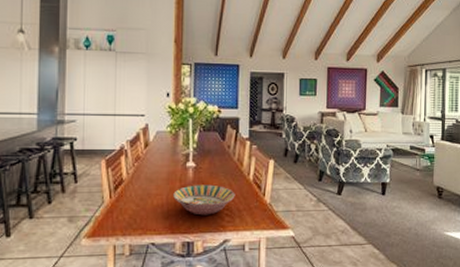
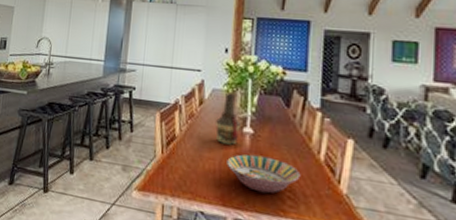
bottle: none [161,133,184,180] -> present [215,92,241,145]

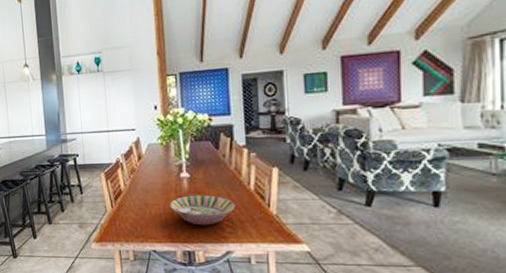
bottle: present [215,92,241,145] -> none [155,145,178,190]

